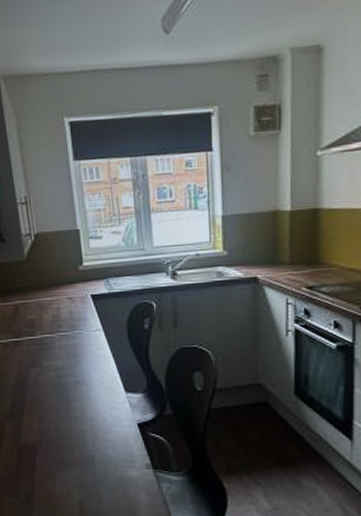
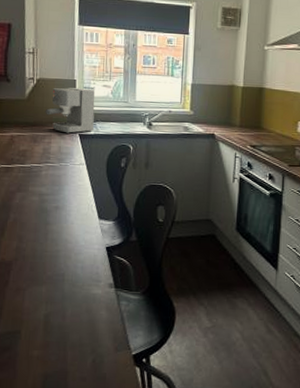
coffee maker: none [48,238,107,295] -> present [45,87,95,133]

